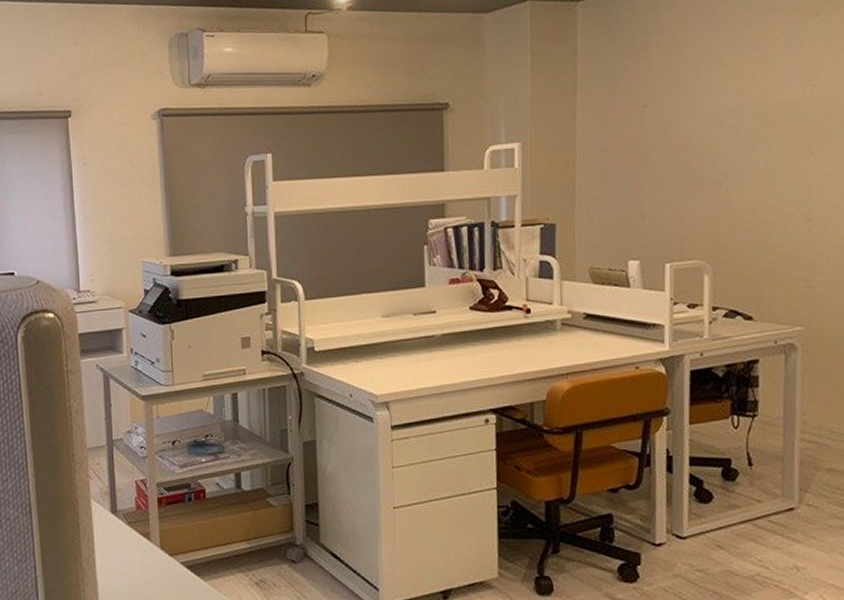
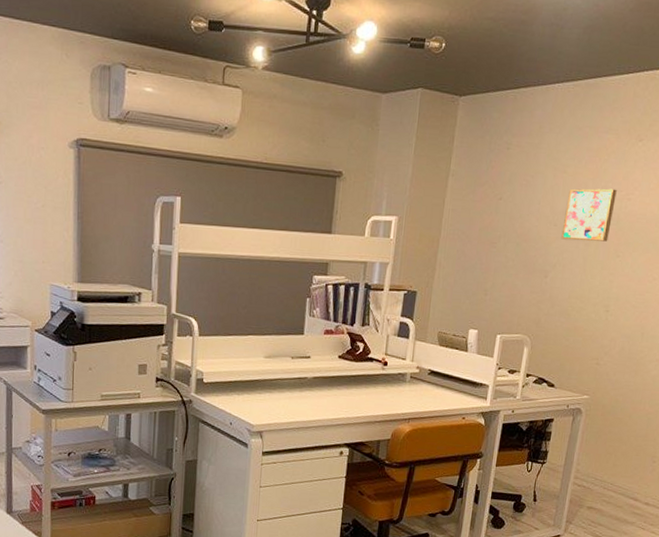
wall art: none [730,75,796,143] -> present [561,188,617,242]

